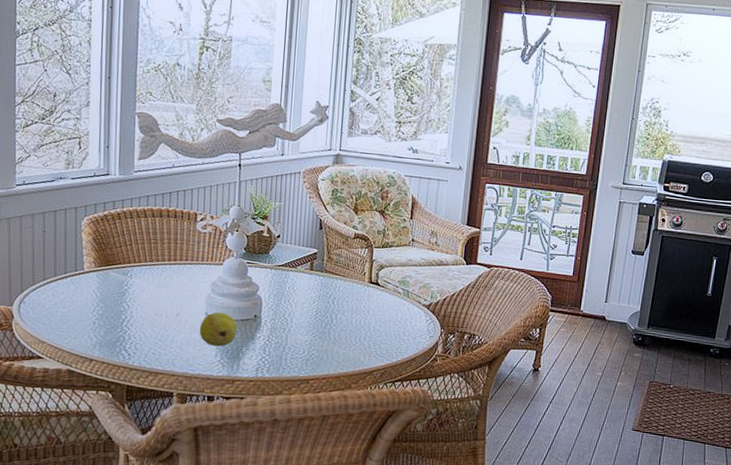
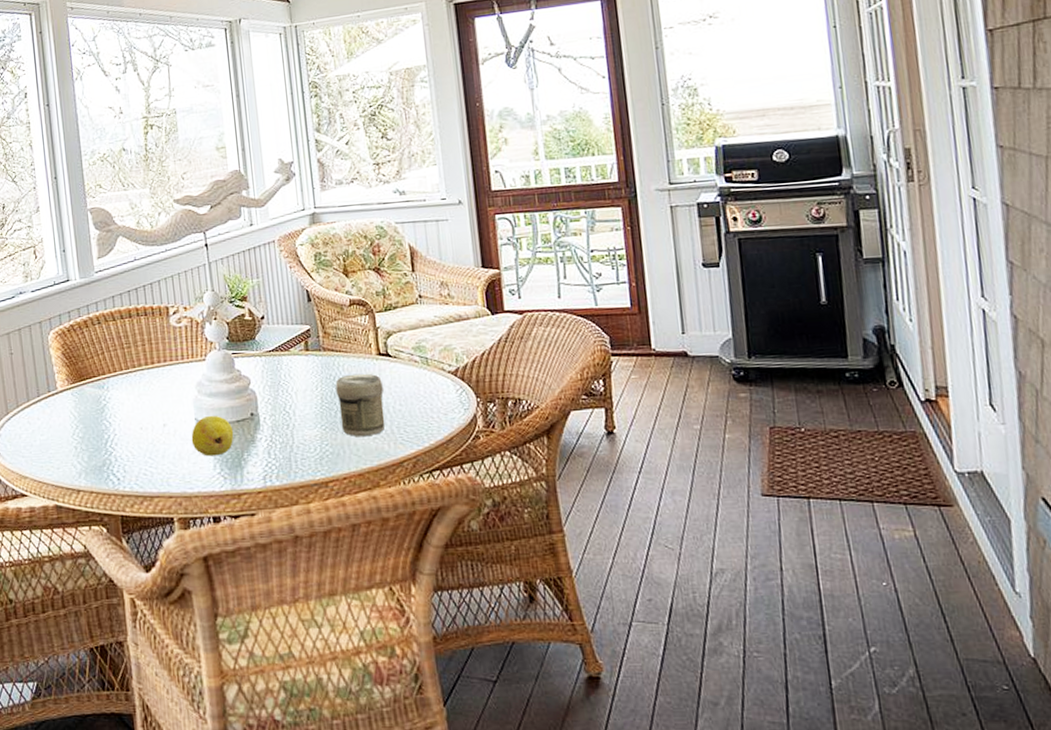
jar: none [328,295,369,347] -> present [335,373,386,436]

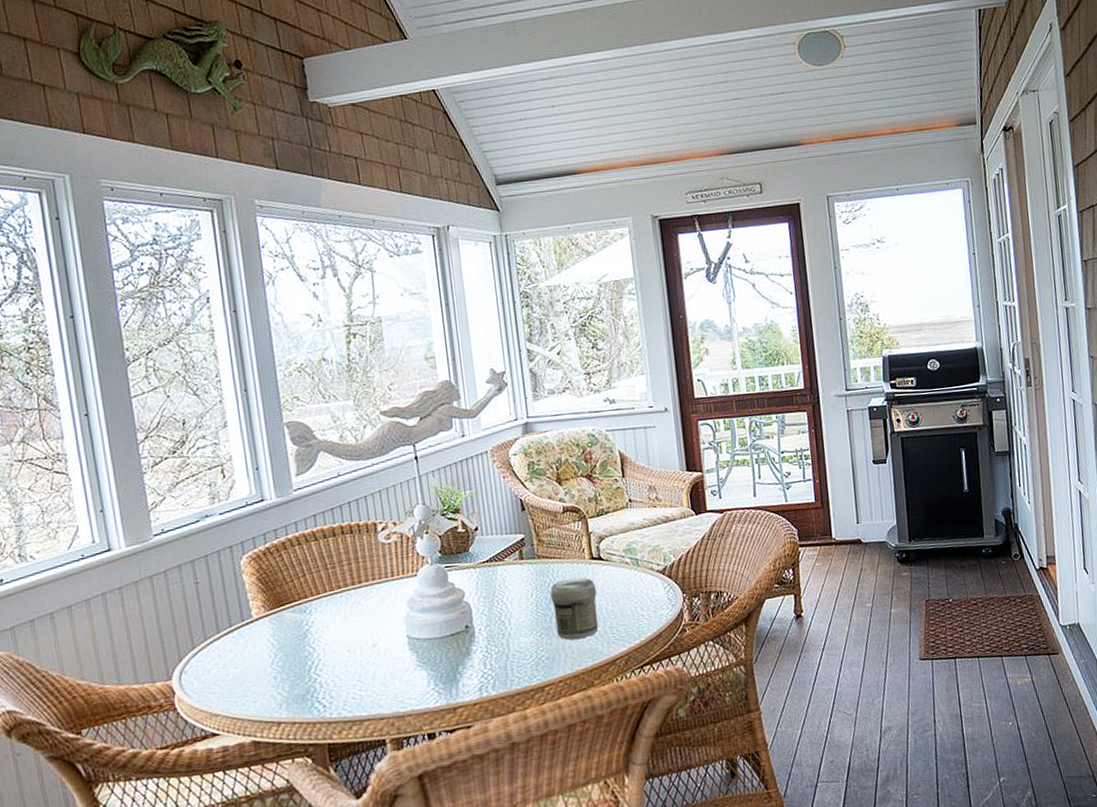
fruit: present [191,415,234,457] -> none [403,631,449,674]

